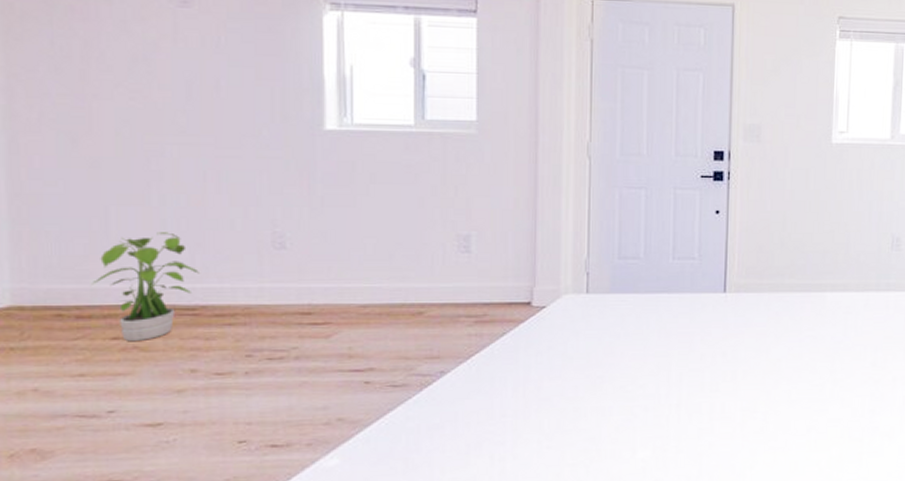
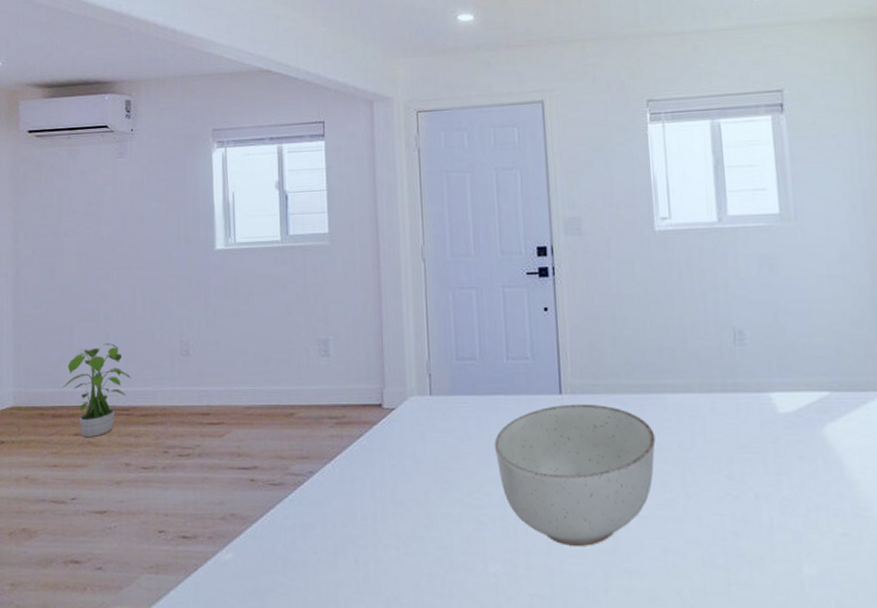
bowl: none [652,301,811,430] -> present [494,404,656,546]

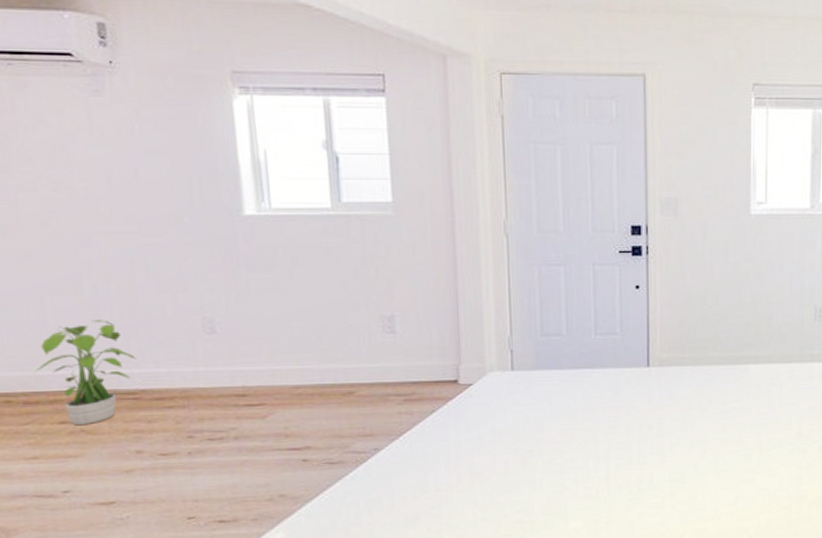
bowl: present [494,404,656,546] -> none [578,375,736,500]

